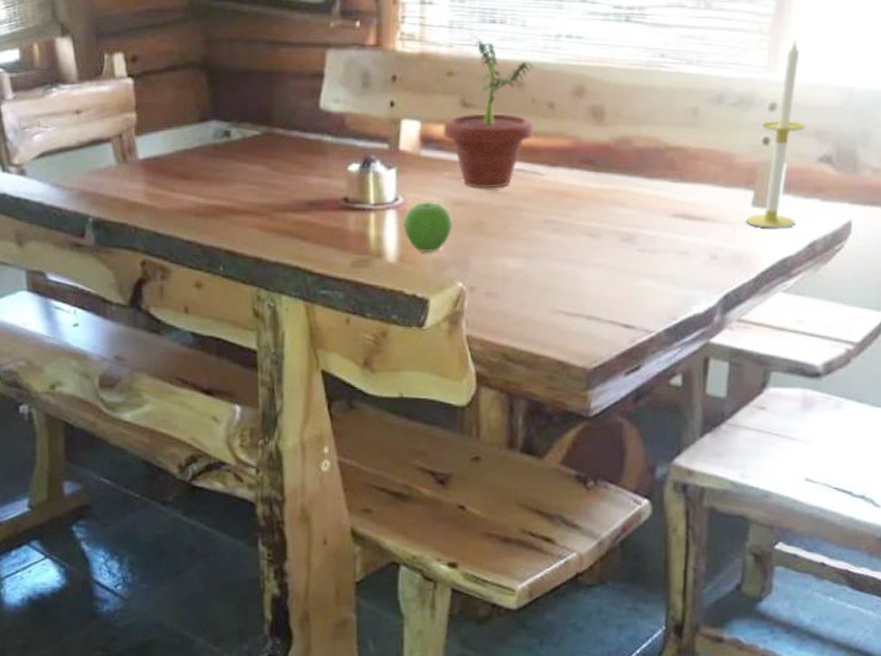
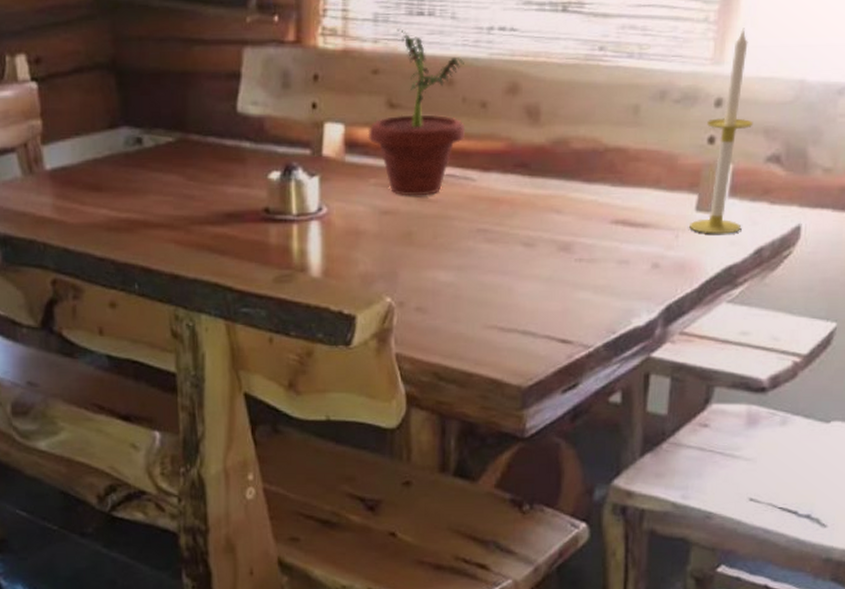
fruit: present [403,201,453,253] -> none [328,210,380,267]

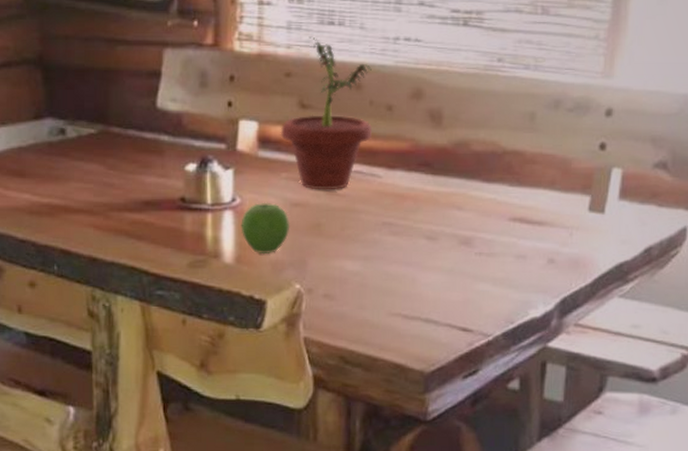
fruit: none [328,210,380,267] -> present [241,202,290,255]
candle: present [689,28,754,234] -> none [583,46,642,233]

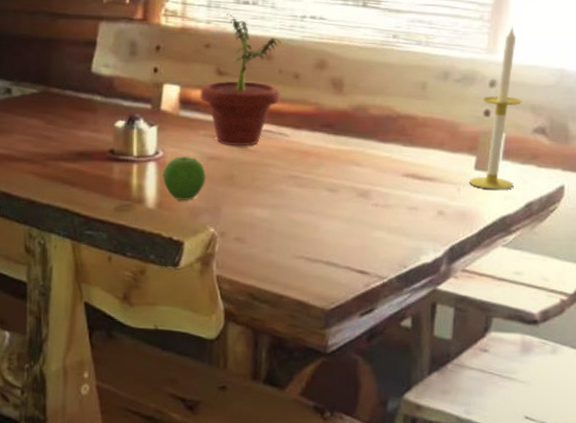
candle: none [583,46,642,233] -> present [469,26,522,190]

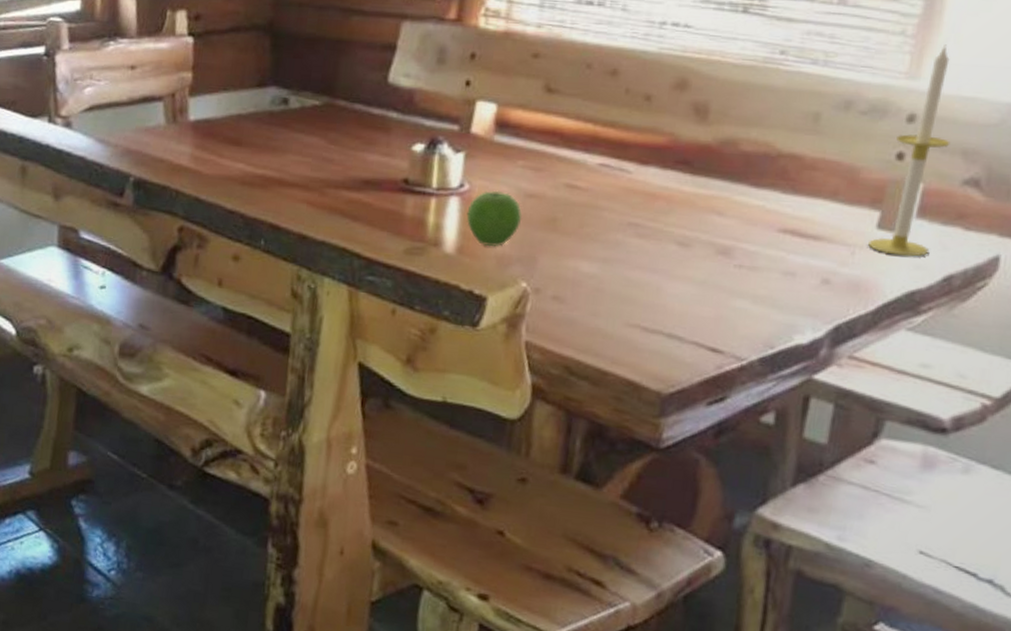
potted plant: present [199,13,281,146] -> none [520,16,631,183]

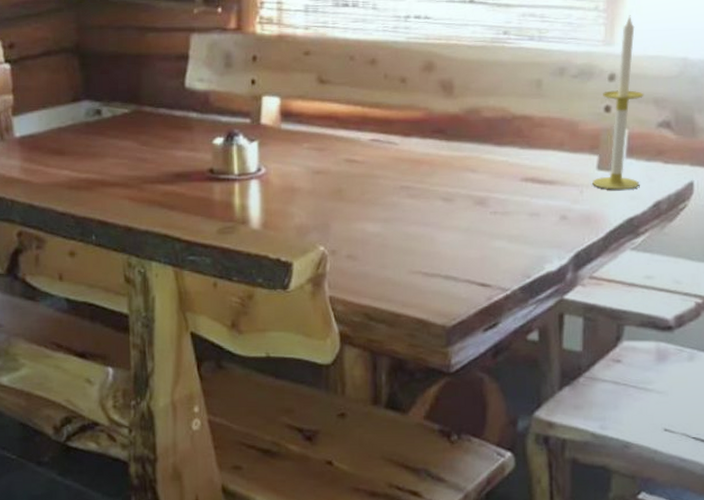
fruit: present [466,190,523,247] -> none [266,171,313,220]

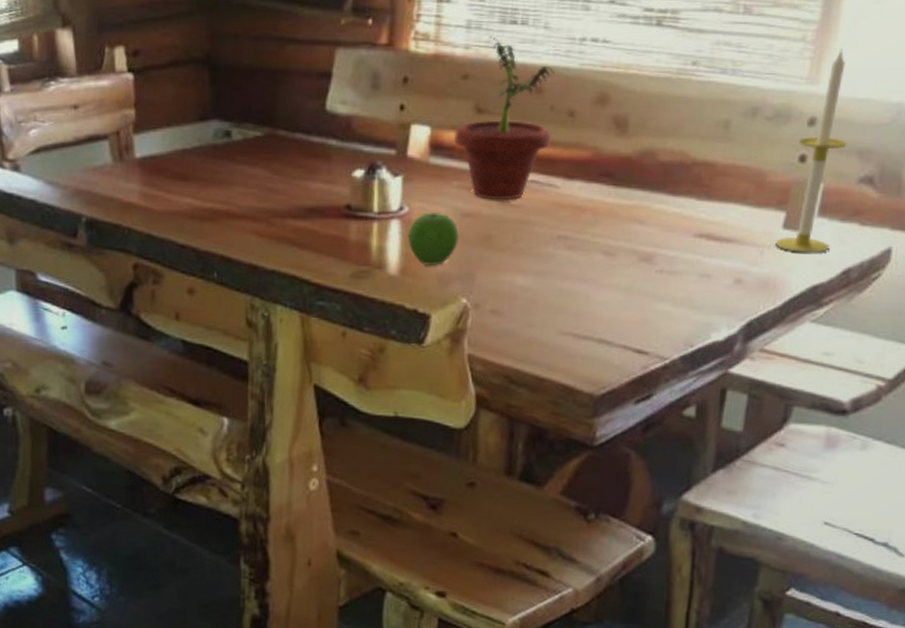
fruit: none [266,171,313,220] -> present [407,211,460,267]
potted plant: none [301,18,387,158] -> present [453,36,555,201]

